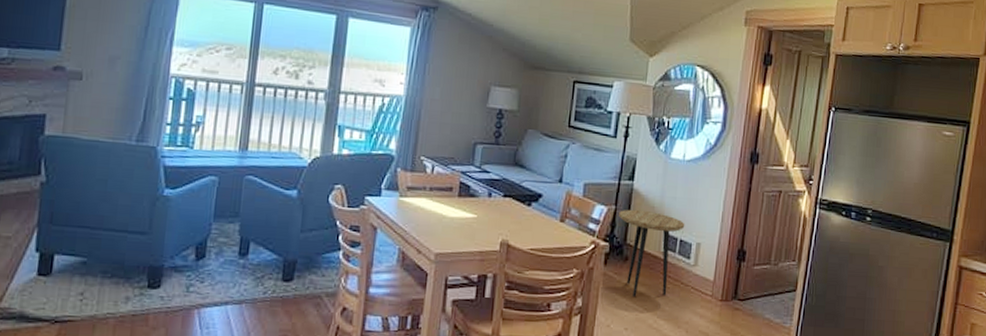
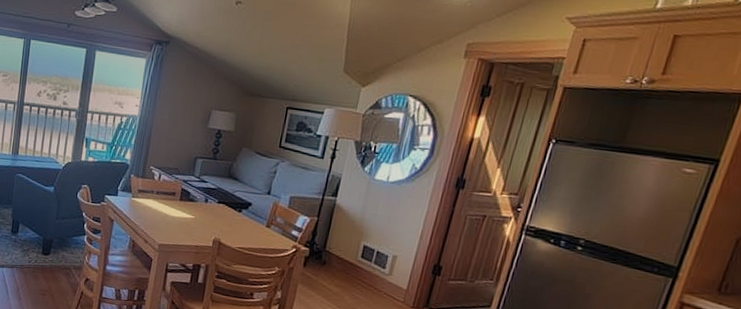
side table: present [619,209,685,297] -> none [320,221,384,297]

